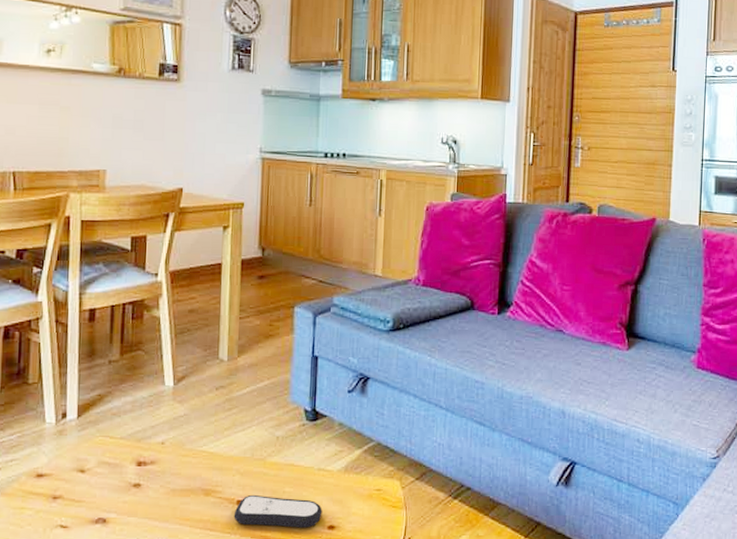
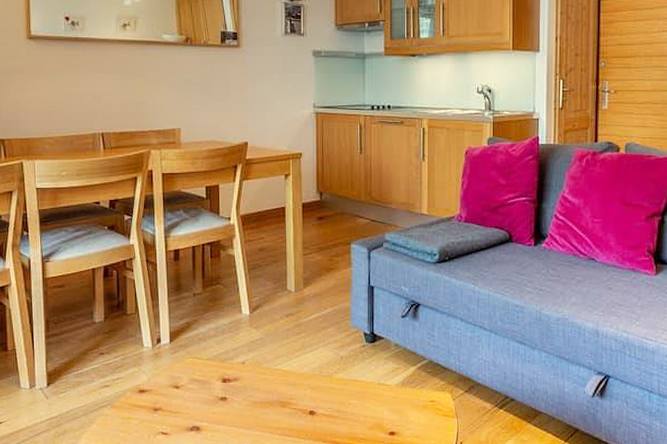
remote control: present [233,494,322,528] -> none [307,406,384,434]

